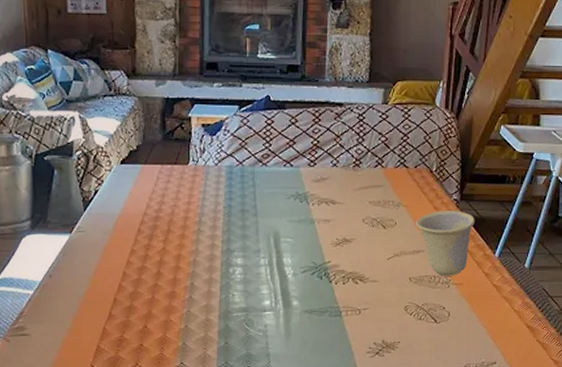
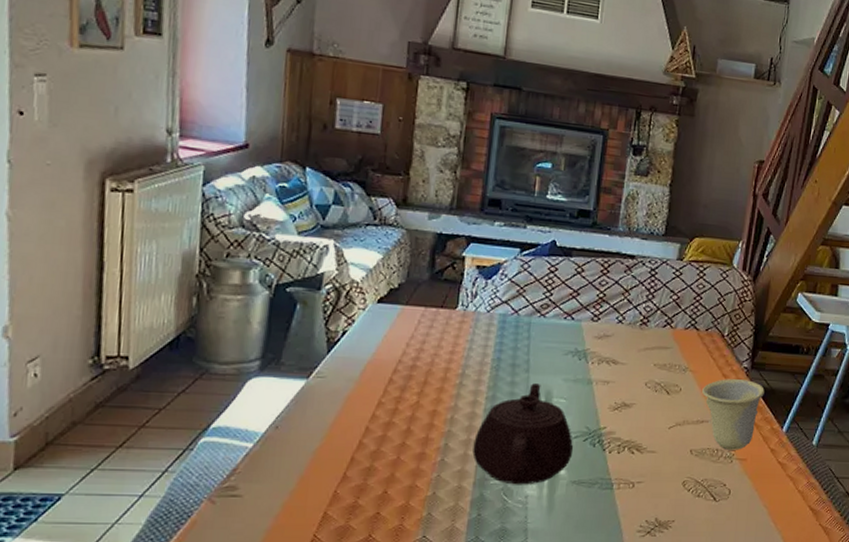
teapot: none [215,226,302,316] -> present [472,383,573,485]

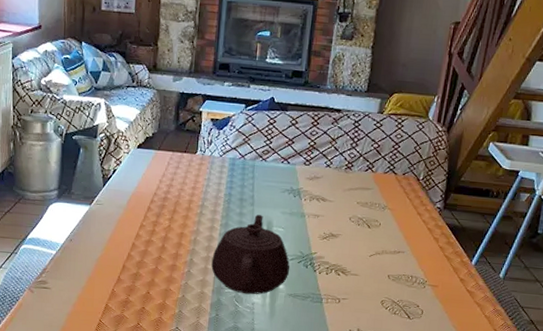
cup: present [702,379,765,450] -> none [399,217,456,278]

